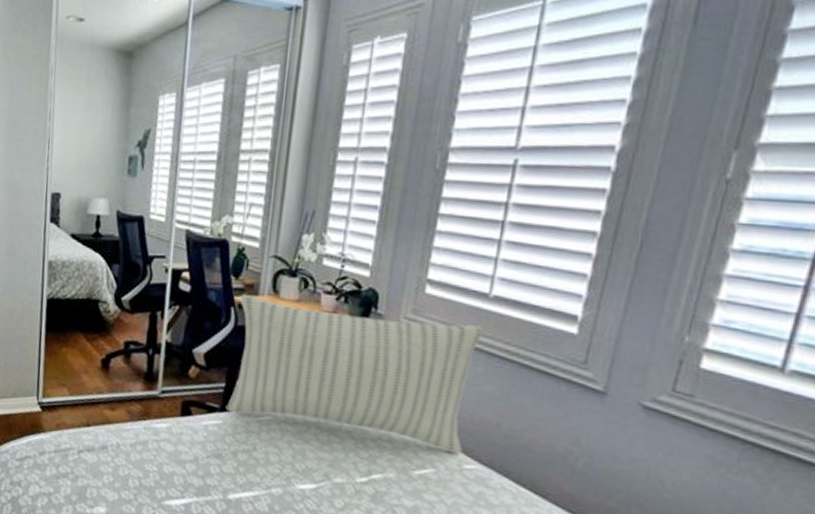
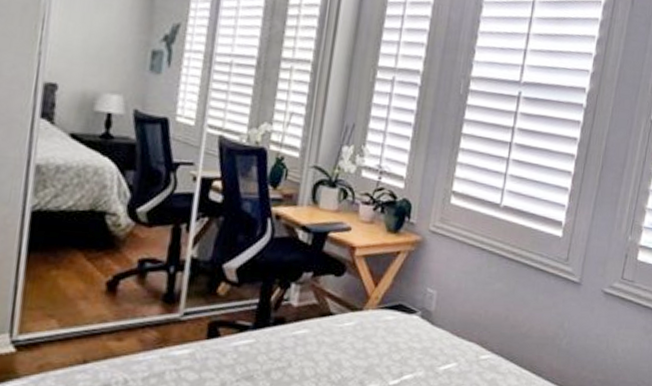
pillow: present [225,294,483,454] -> none [259,204,496,347]

